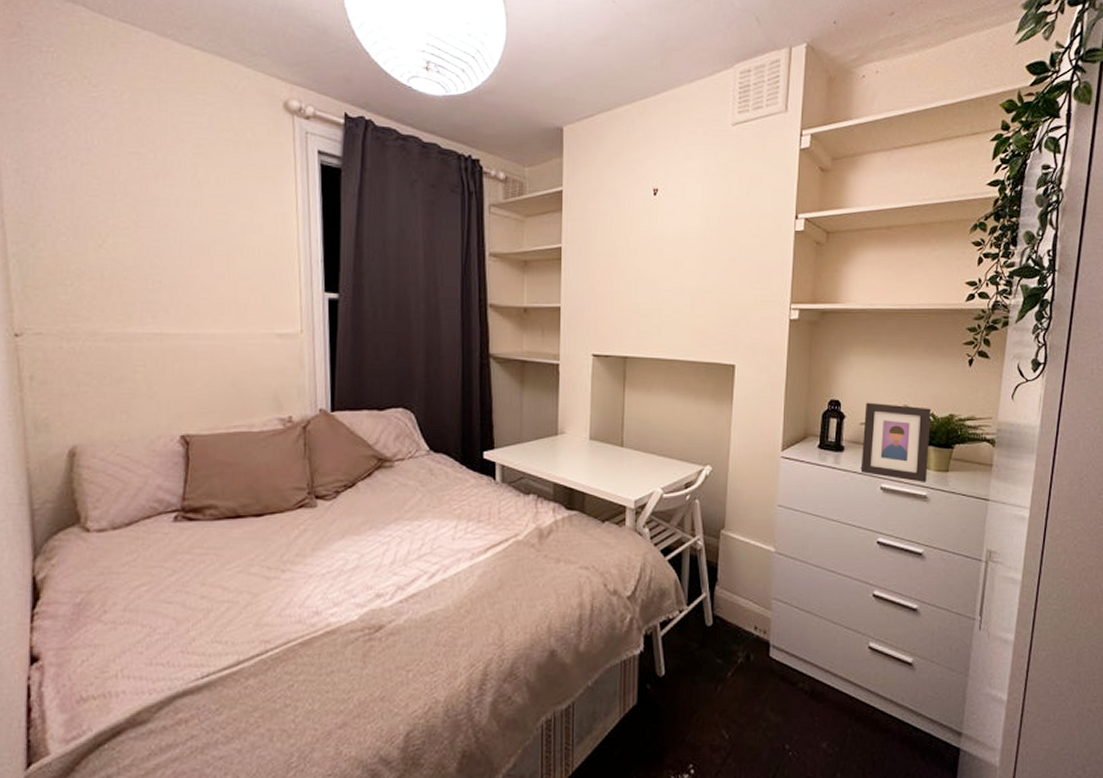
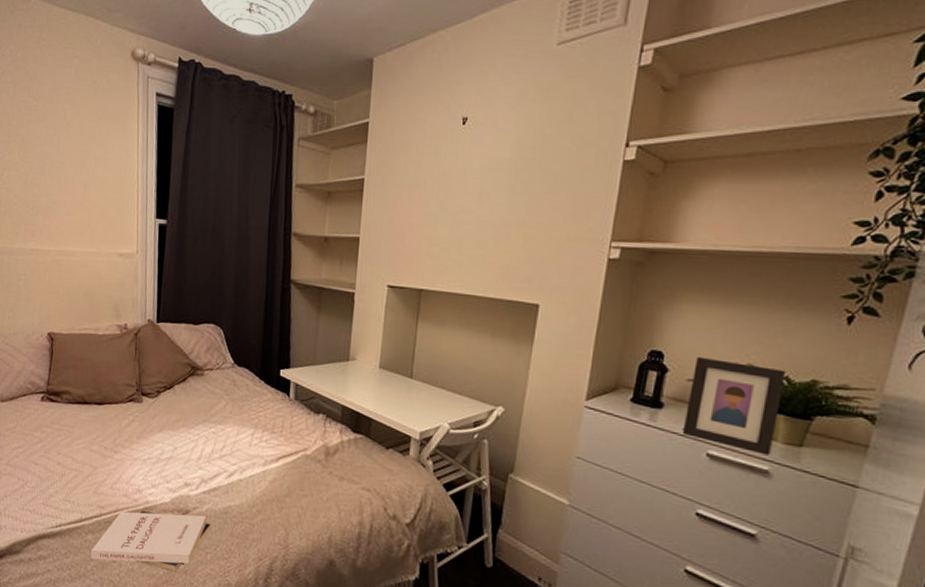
books: none [253,627,411,710] -> present [90,511,211,572]

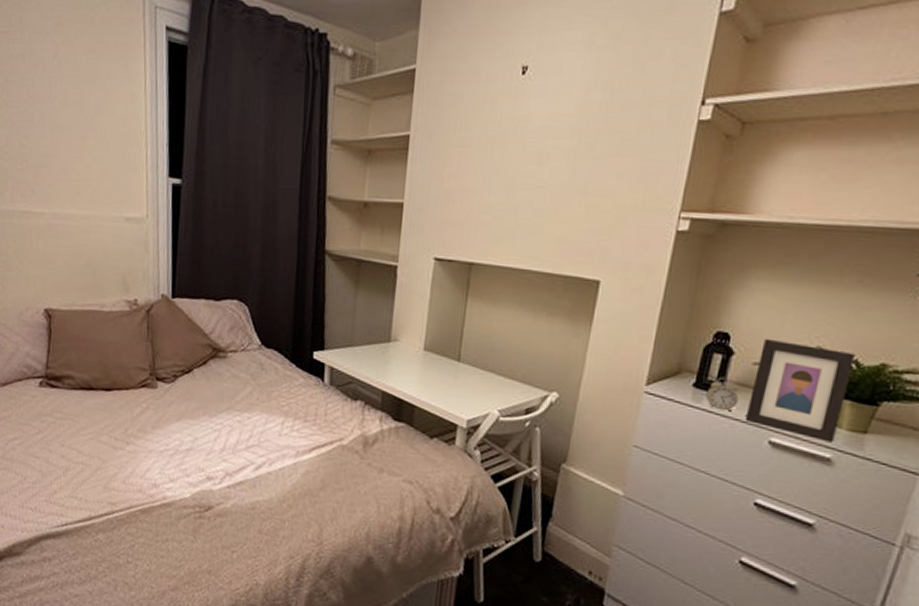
books: present [90,511,211,572] -> none [101,507,237,572]
alarm clock: none [643,392,676,425] -> present [705,377,739,412]

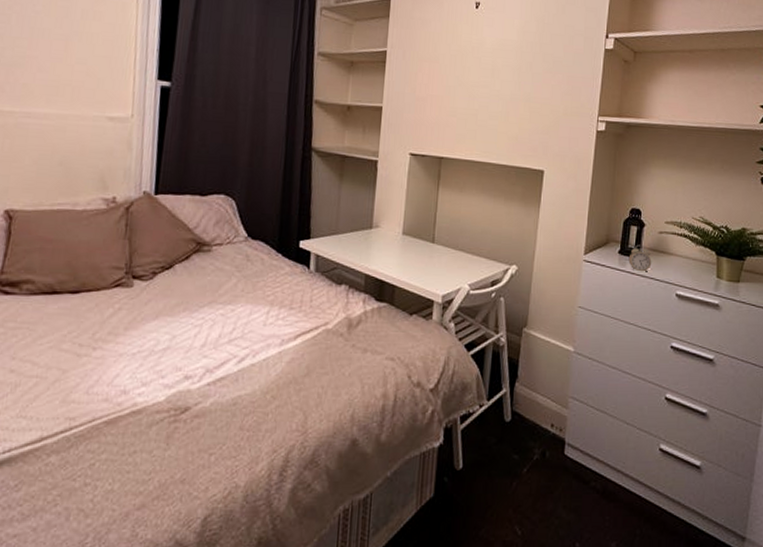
picture frame: present [745,338,856,443] -> none [657,212,726,291]

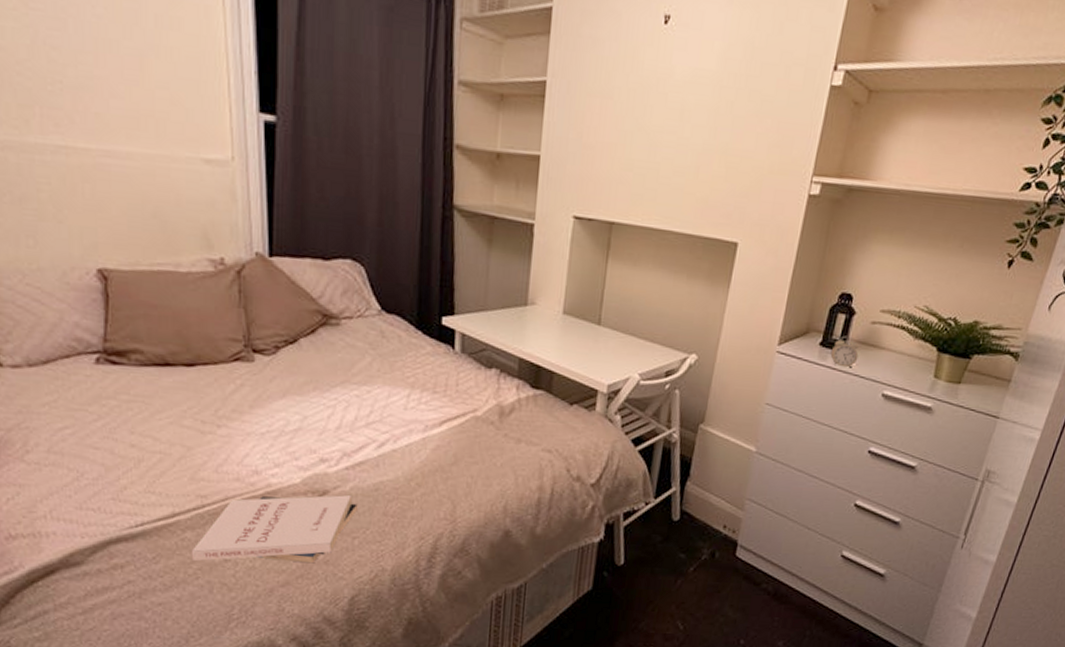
books: none [52,410,216,487] -> present [191,494,358,564]

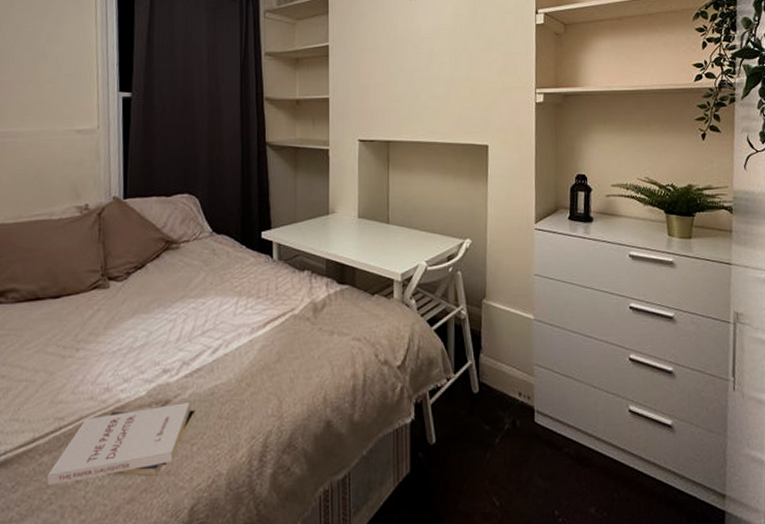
alarm clock: present [830,335,859,368] -> none [579,209,602,236]

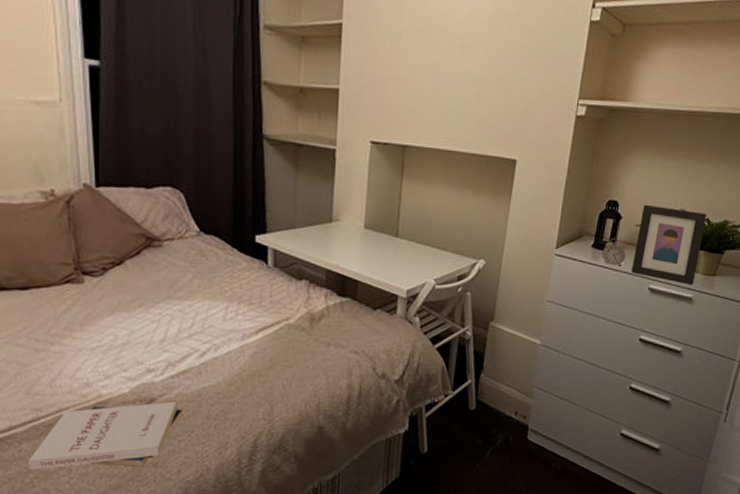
alarm clock: none [579,209,602,236] -> present [602,238,626,266]
picture frame: none [609,175,672,249] -> present [631,204,708,285]

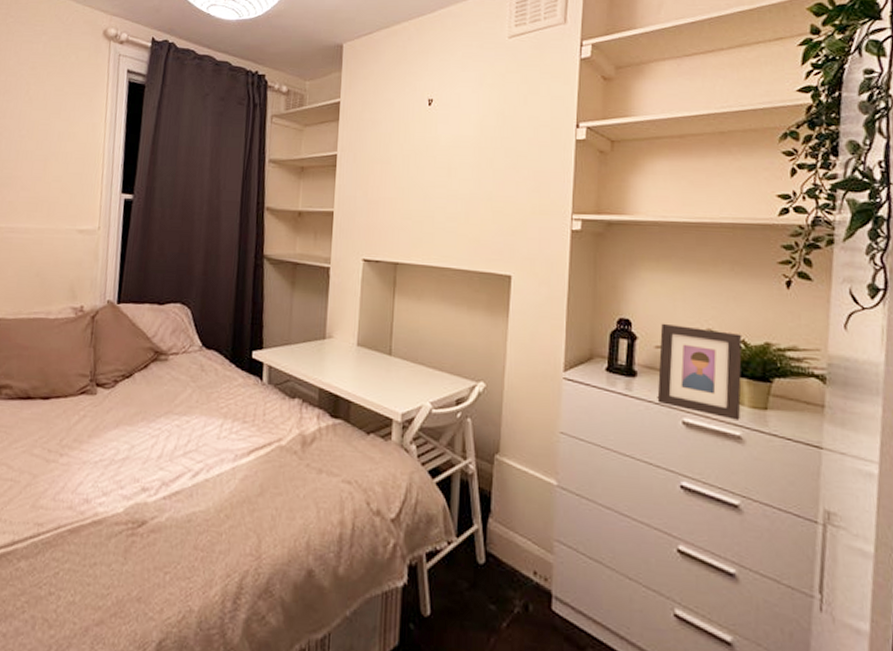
books: present [27,401,183,471] -> none [21,525,171,601]
alarm clock: present [602,238,626,266] -> none [619,360,649,394]

